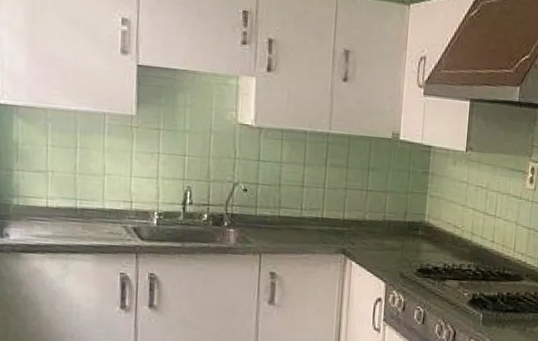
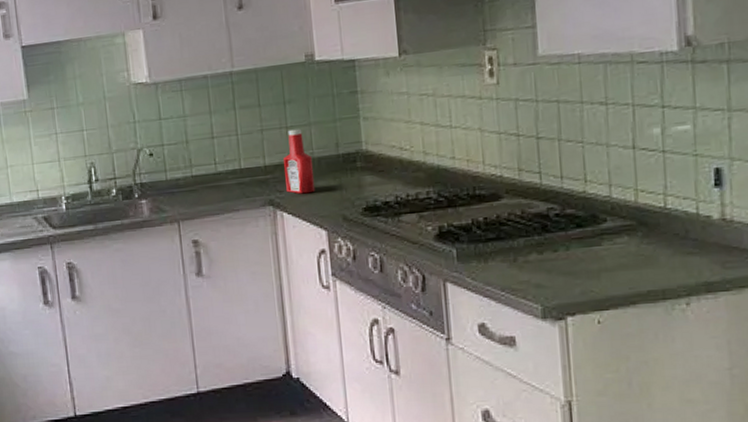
ketchup bottle: none [358,193,384,249] -> present [284,128,316,194]

